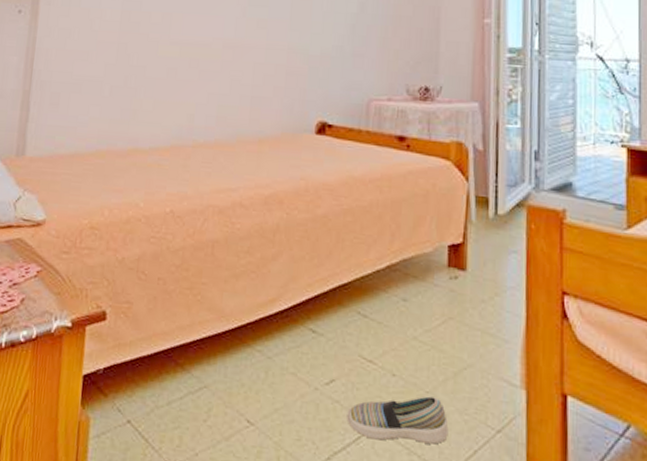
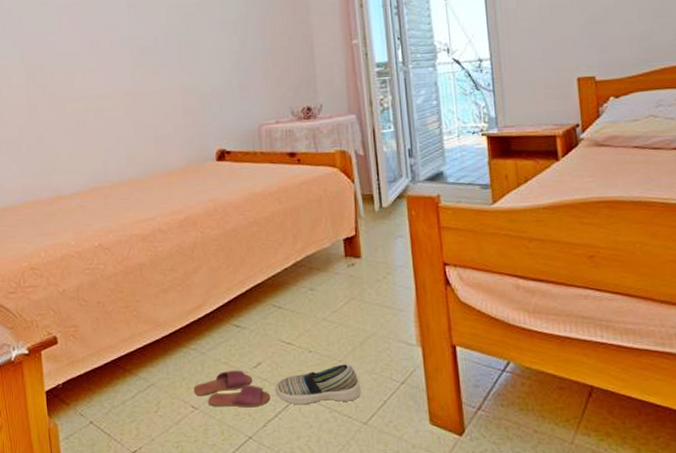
slippers: none [252,383,341,434] -> present [193,370,271,408]

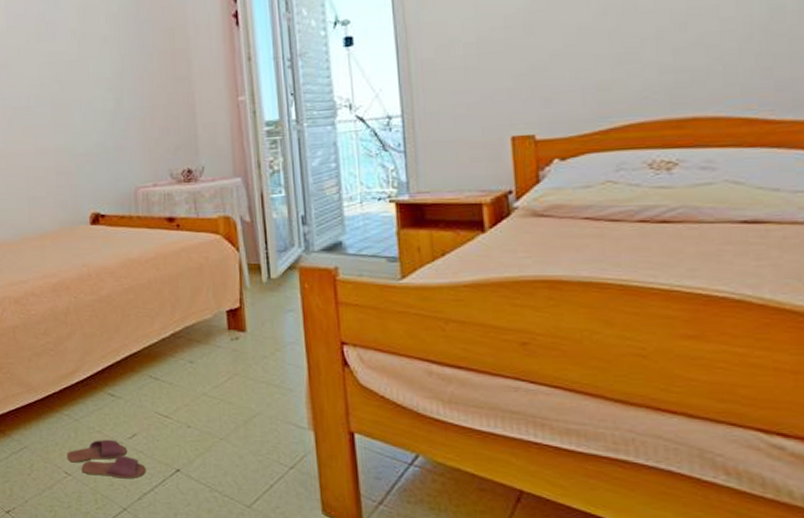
shoe: present [275,364,361,405] -> none [151,442,245,482]

